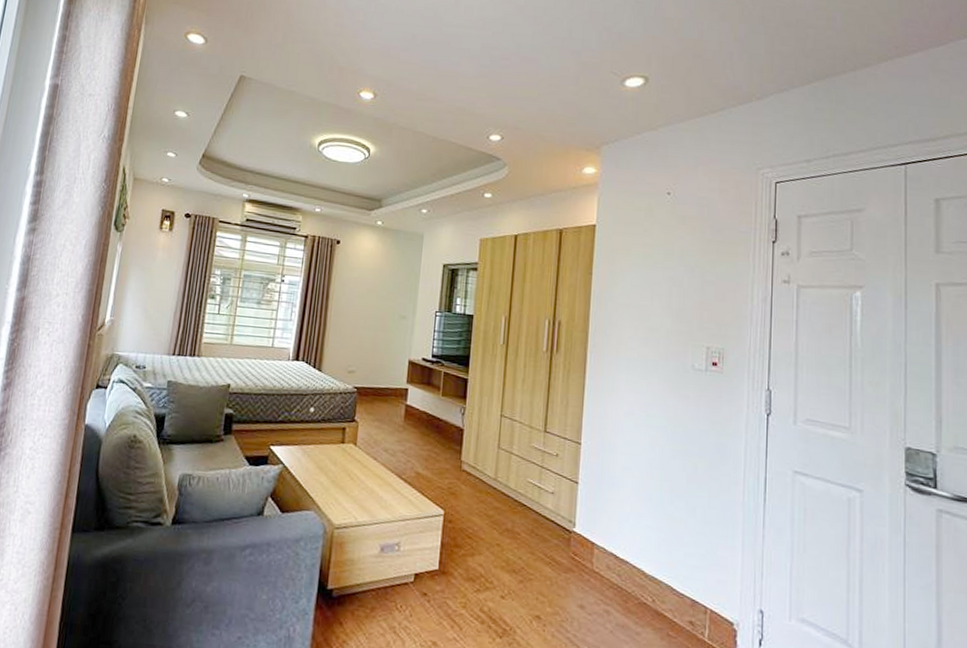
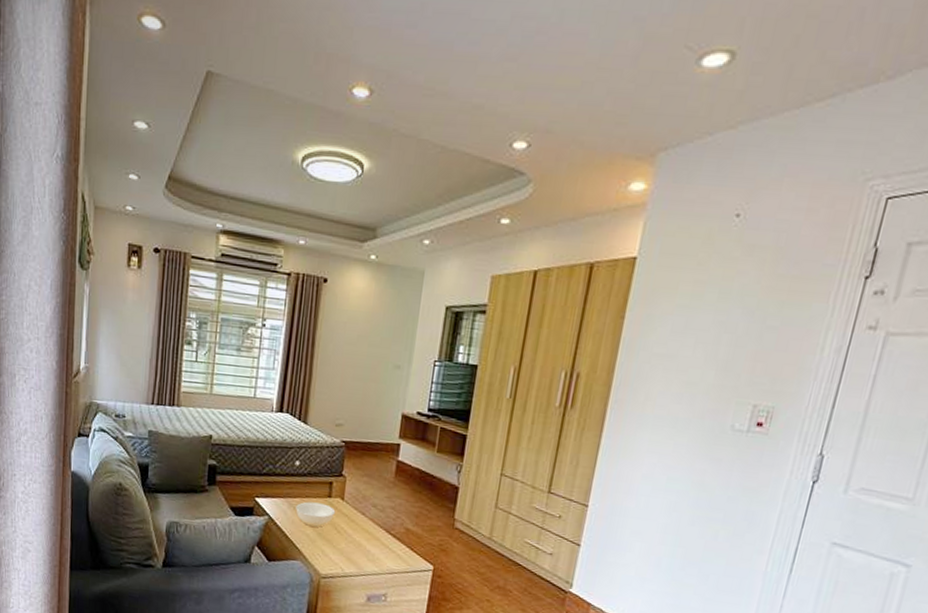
bowl: none [310,448,349,475] -> present [295,501,336,528]

